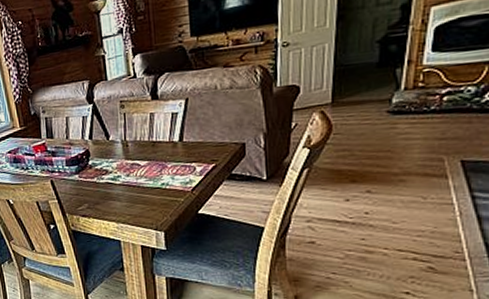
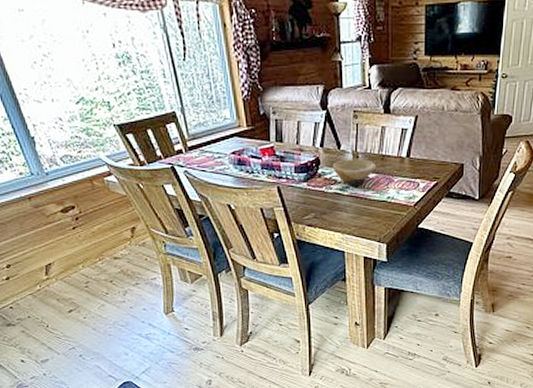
bowl: none [102,147,147,175] -> present [332,159,376,186]

